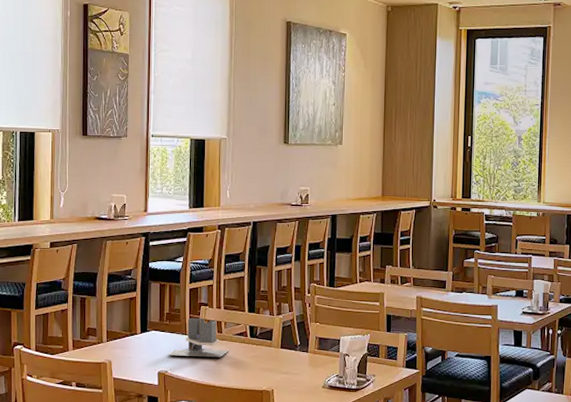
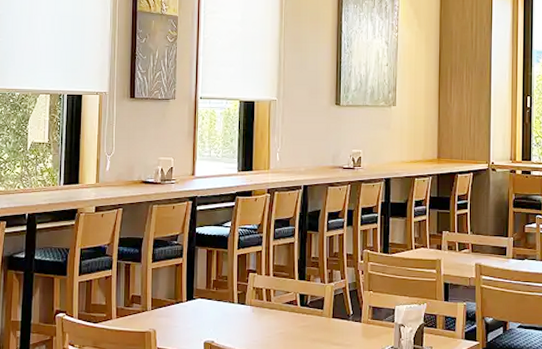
utensil holder: present [167,317,229,357] -> none [214,285,279,327]

